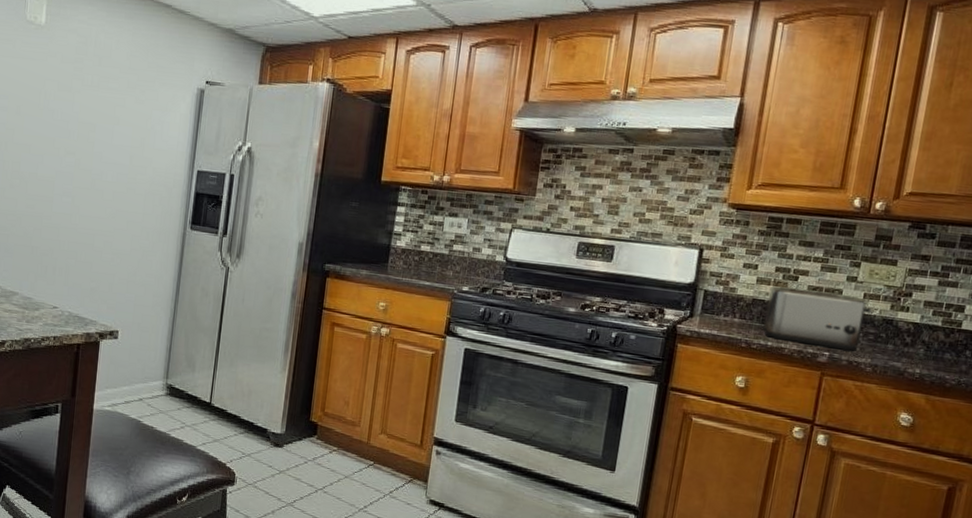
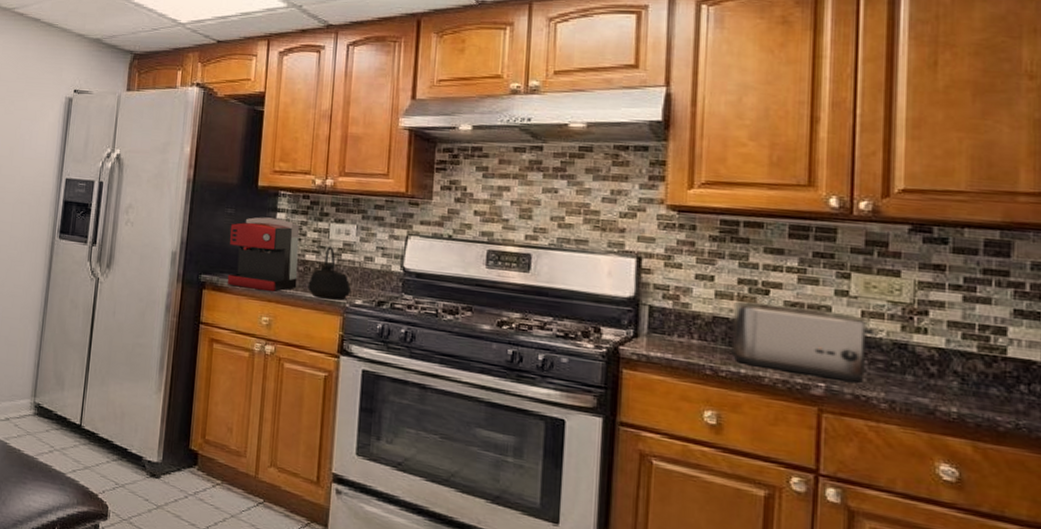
coffee maker: none [349,210,418,280] -> present [227,217,300,293]
kettle: none [421,237,459,287] -> present [307,246,351,301]

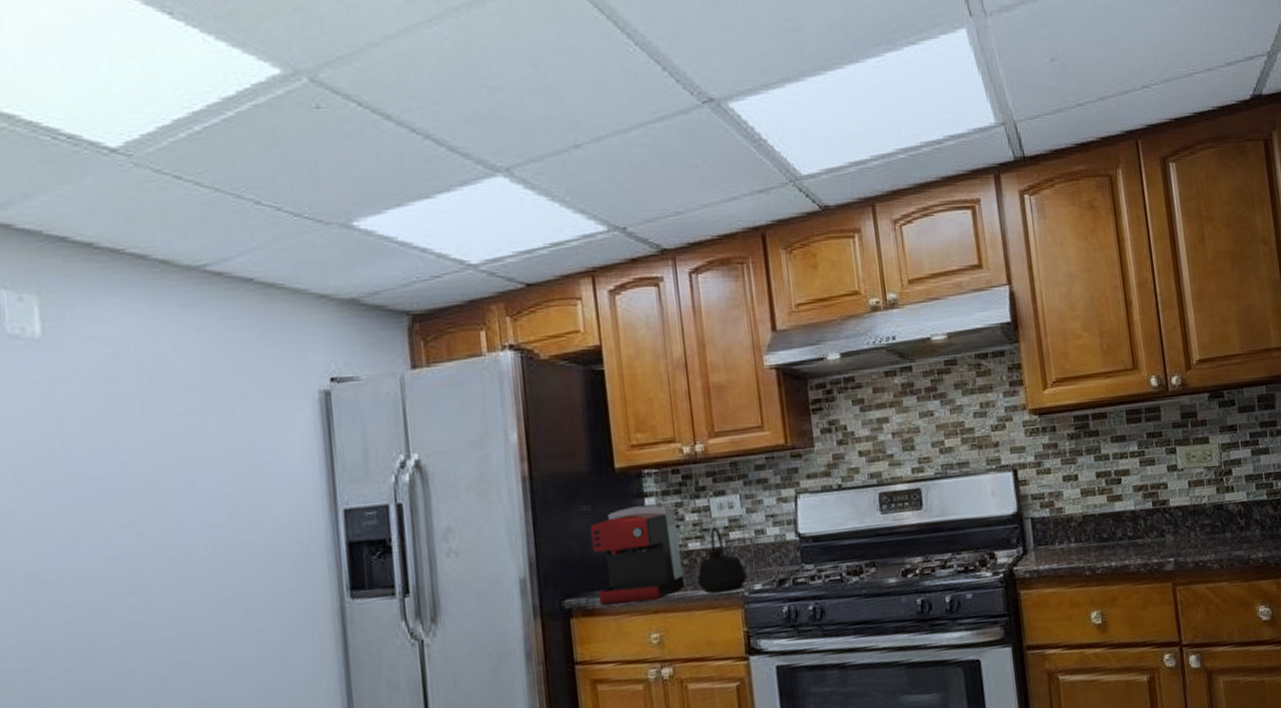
toaster: present [730,301,875,383] -> none [1096,487,1200,557]

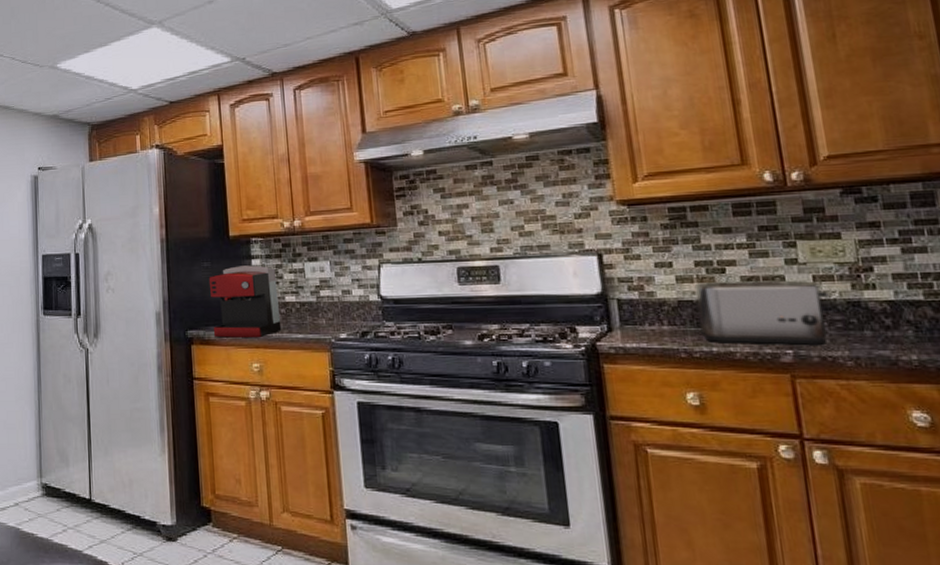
kettle: present [697,526,747,594] -> none [292,284,334,338]
toaster: none [1096,487,1200,557] -> present [694,280,829,346]

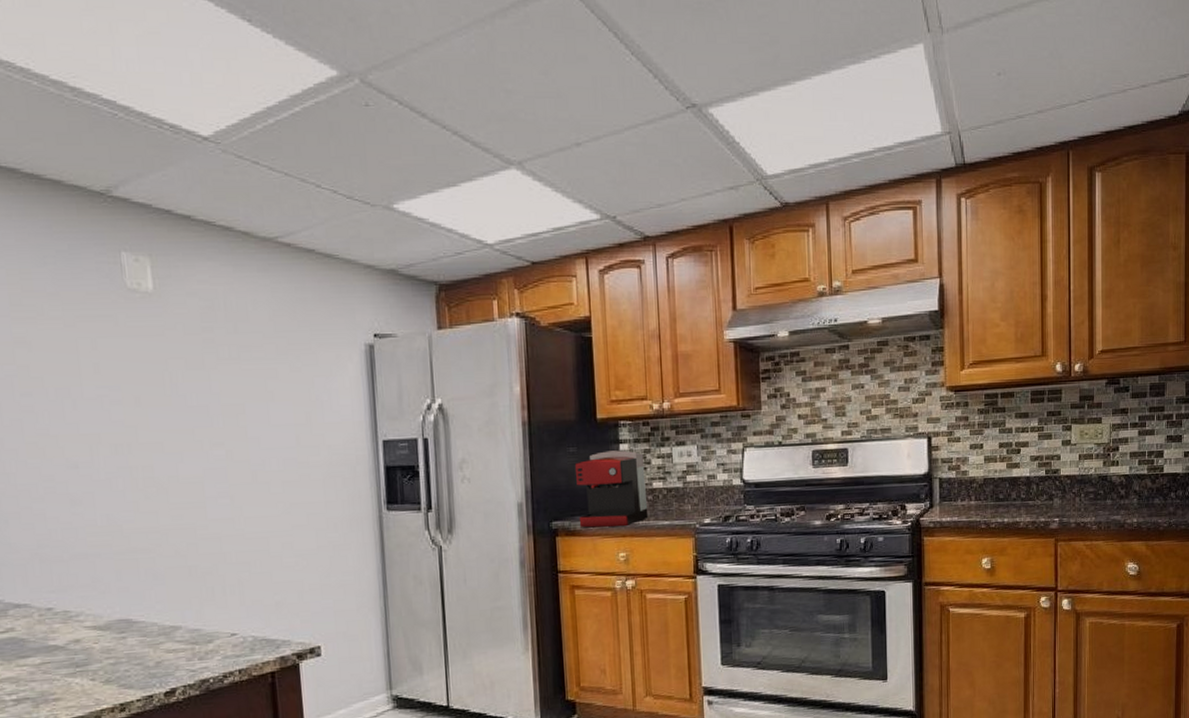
toaster: present [694,280,829,346] -> none [996,459,1088,515]

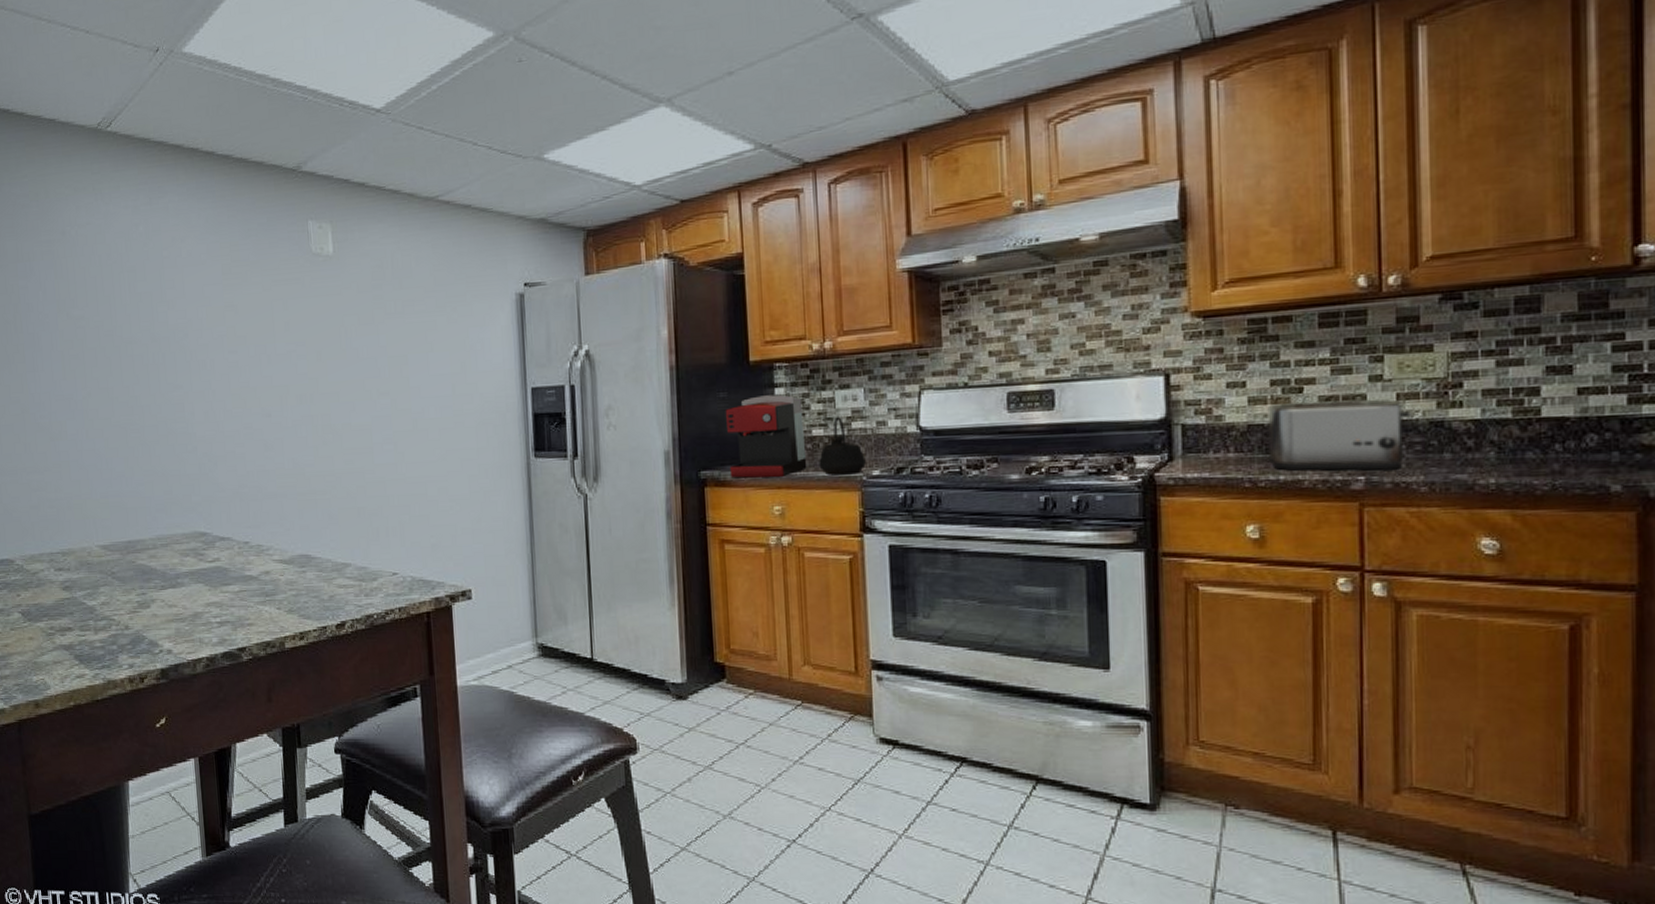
kettle: none [658,470,699,525] -> present [819,416,866,476]
toaster: none [996,459,1088,515] -> present [1267,399,1411,472]

